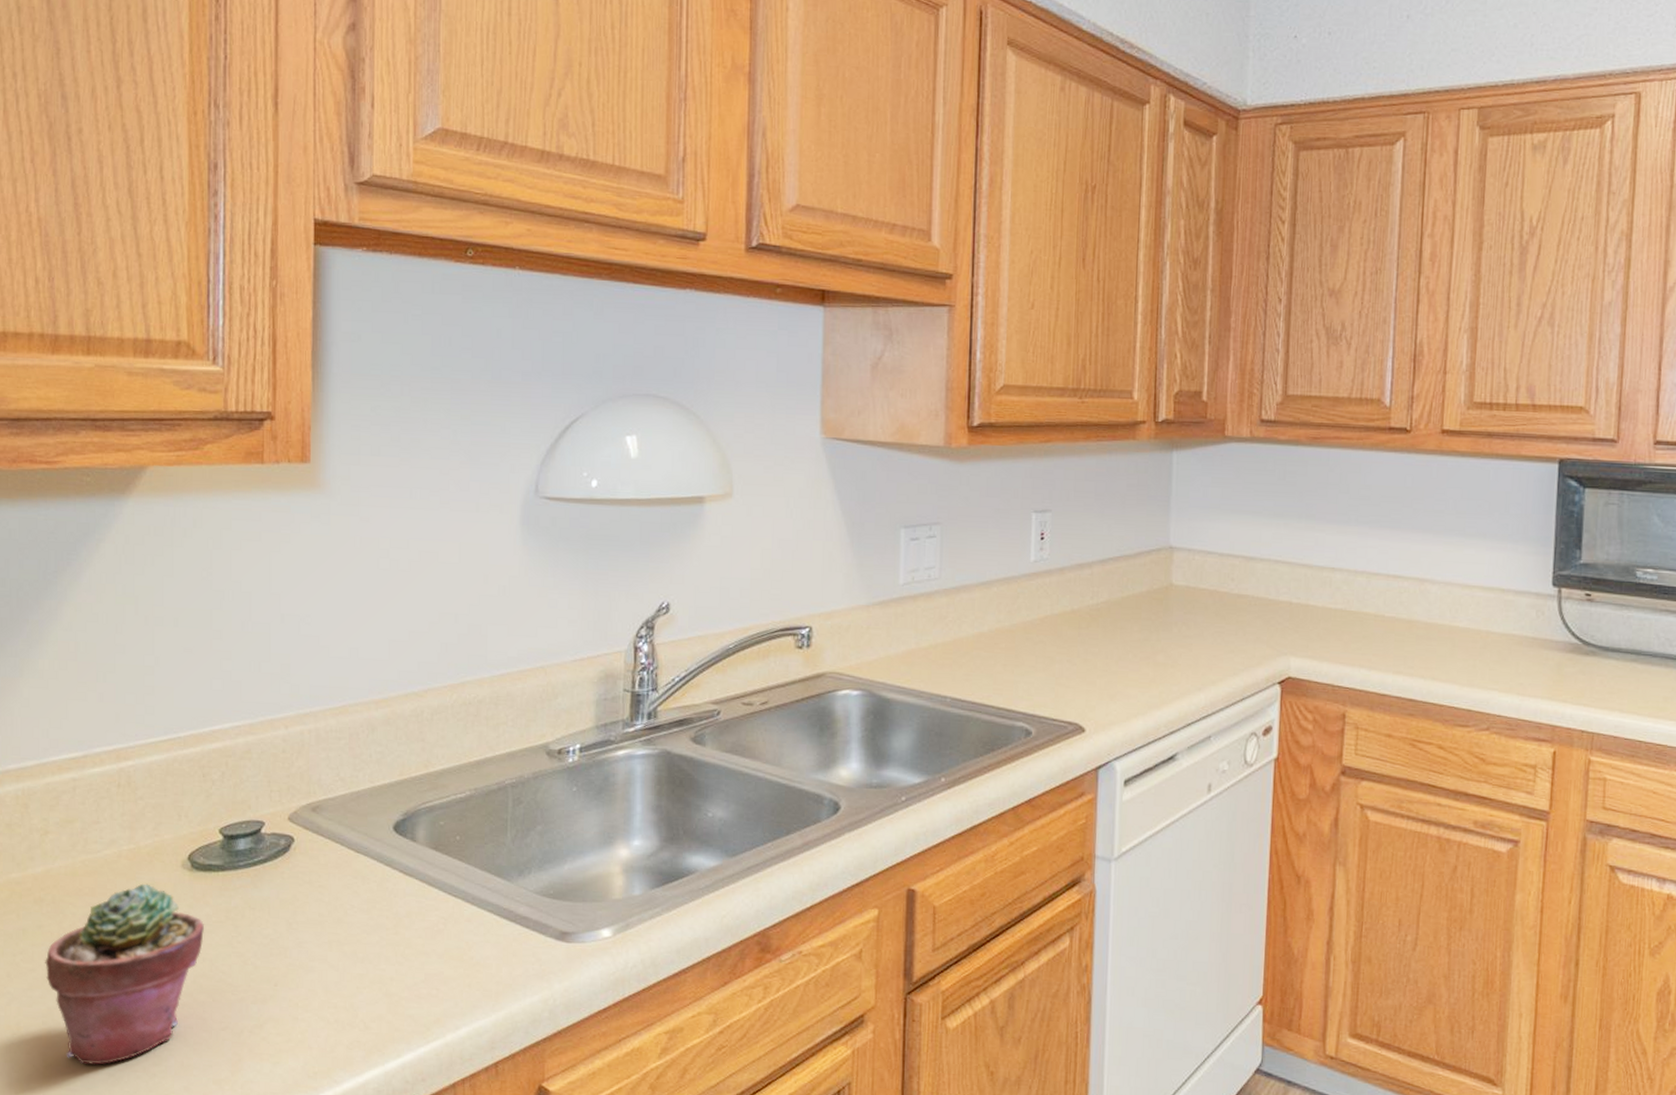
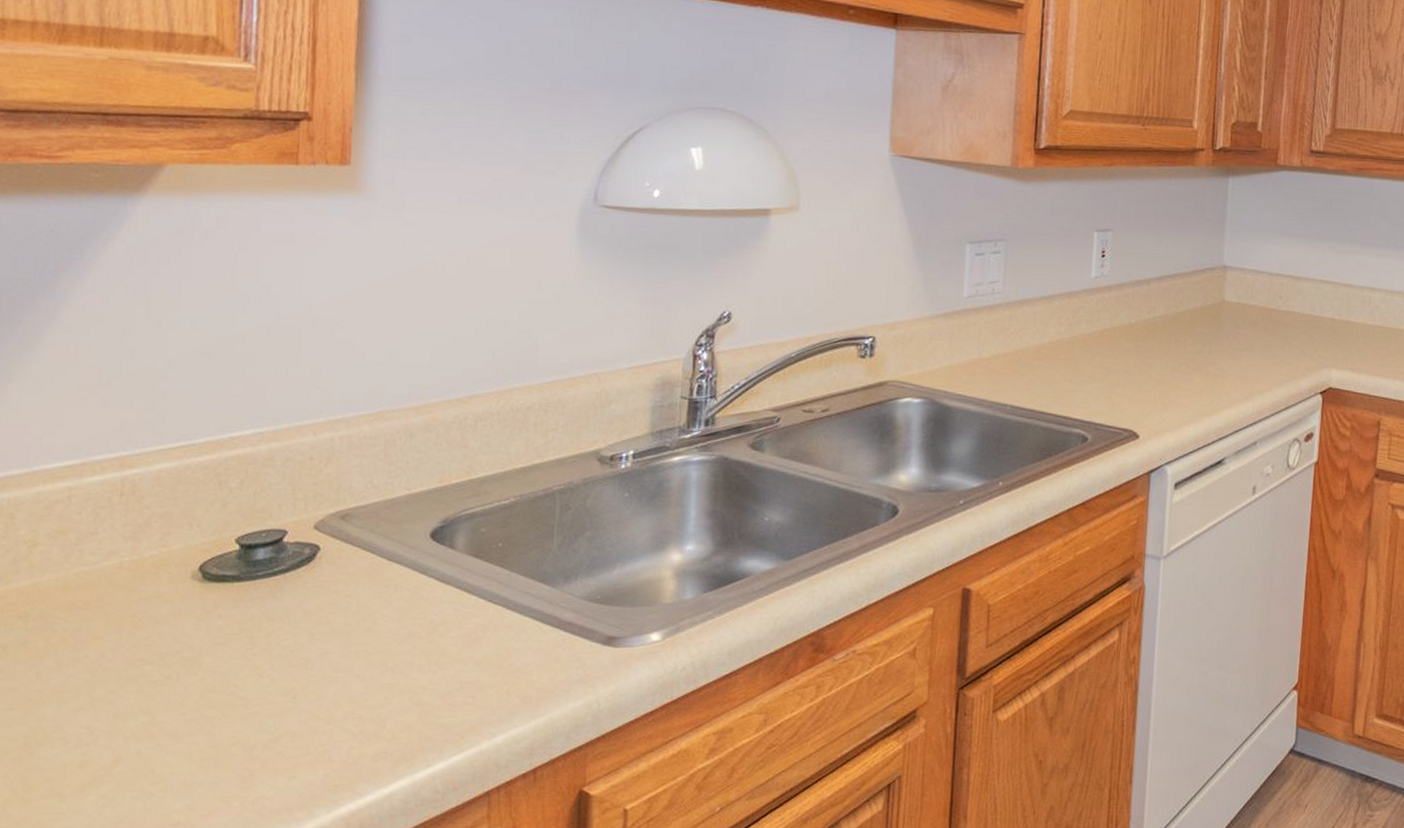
potted succulent: present [45,883,204,1065] -> none [29,596,215,786]

